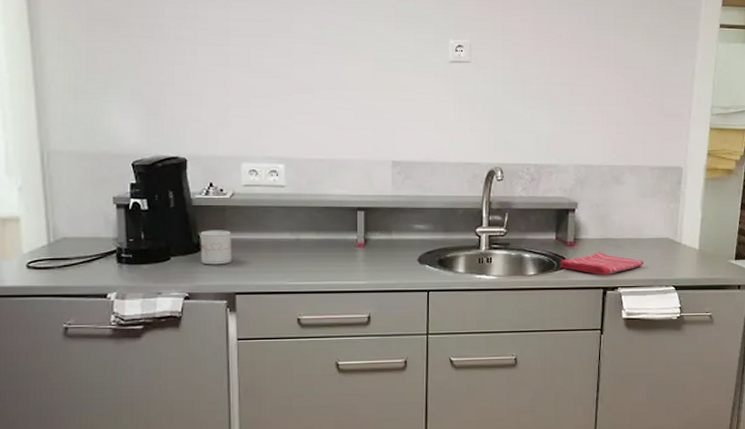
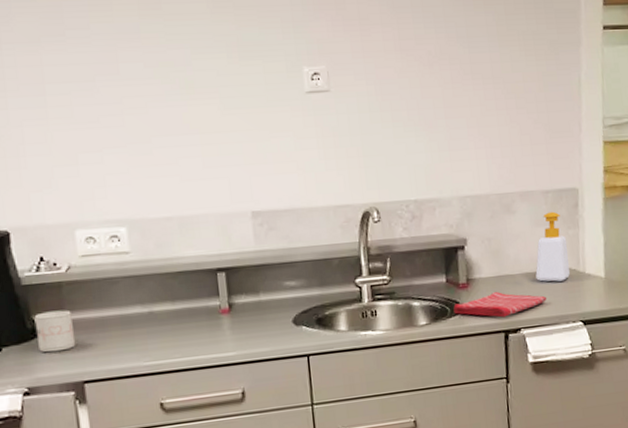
soap bottle: none [636,186,668,249] -> present [535,211,570,282]

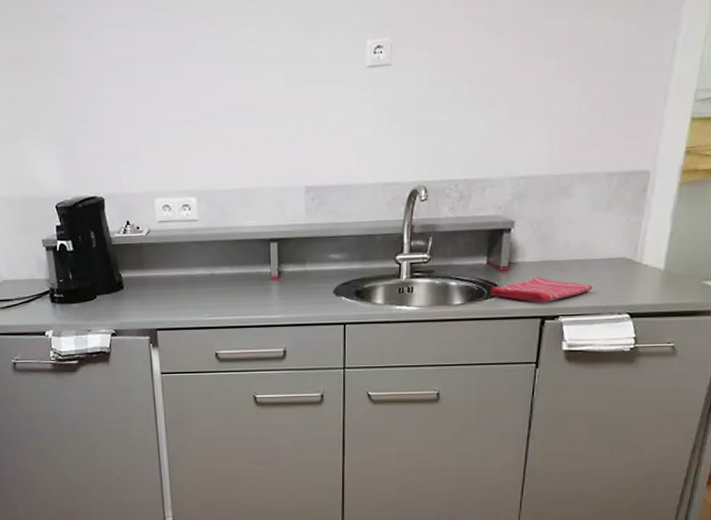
mug: present [34,310,76,353] -> none [121,267,152,303]
soap bottle: present [535,211,570,282] -> none [584,196,627,271]

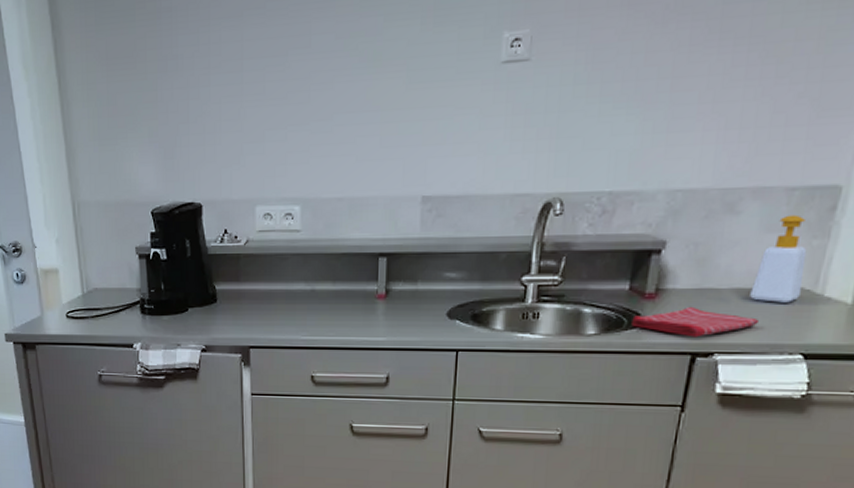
soap bottle: none [584,196,627,271] -> present [750,214,807,303]

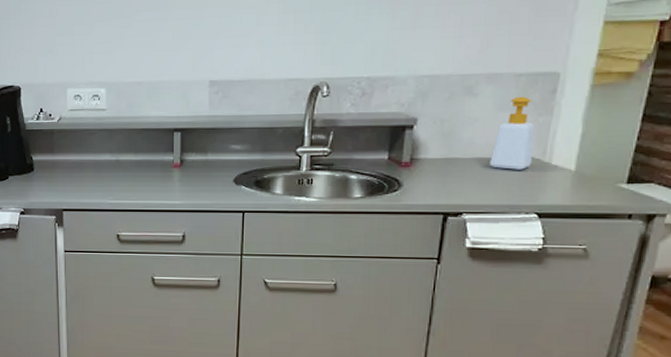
dish towel: present [631,306,758,338] -> none [392,173,498,200]

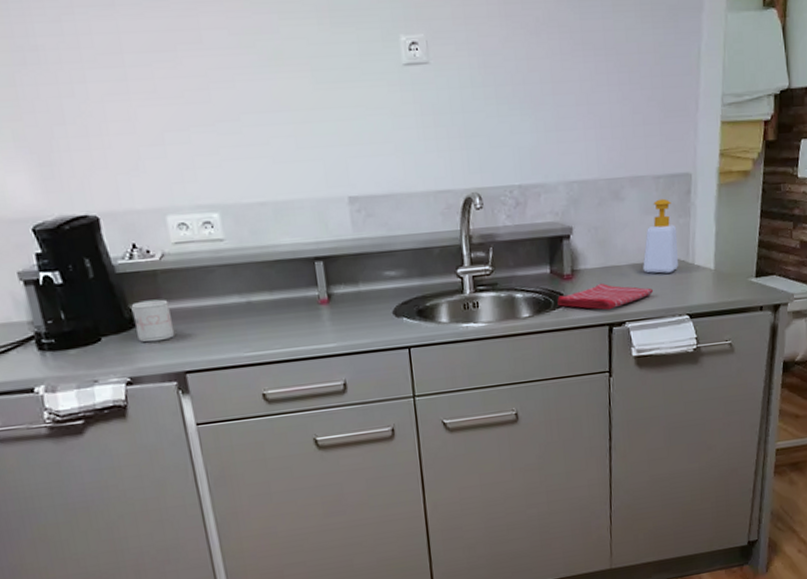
mug: none [32,152,60,184] -> present [131,299,175,342]
dish towel: none [392,173,498,200] -> present [557,283,653,310]

